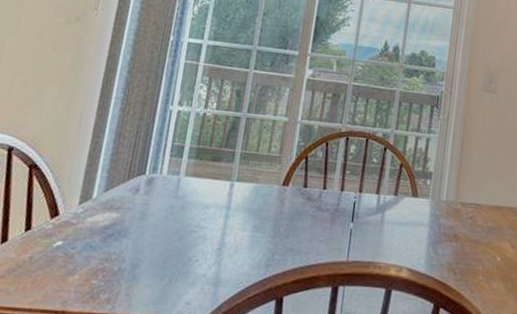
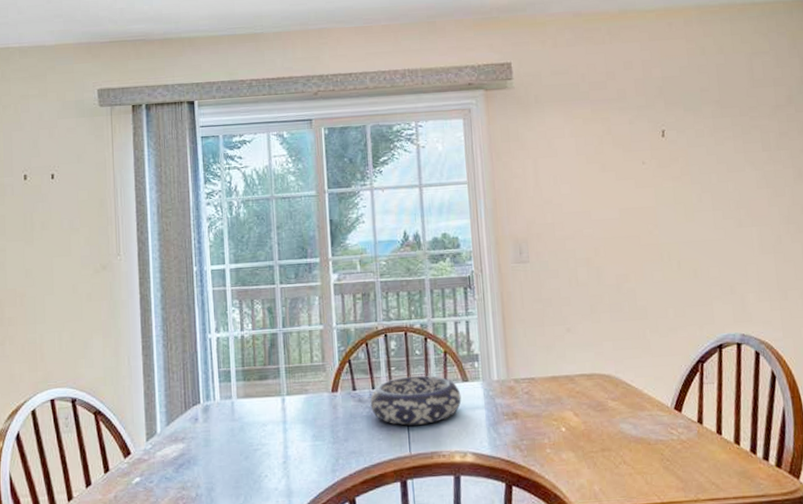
decorative bowl: none [318,182,409,233] -> present [370,375,462,426]

